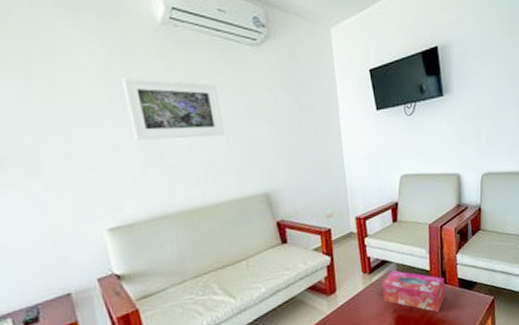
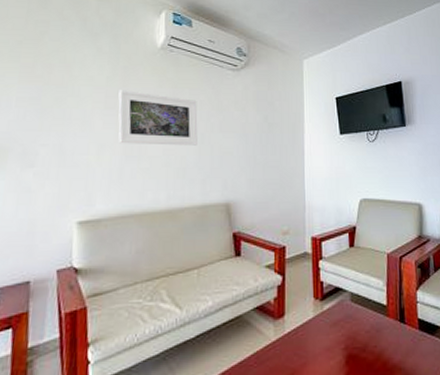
tissue box: present [381,270,446,313] -> none [333,301,404,357]

